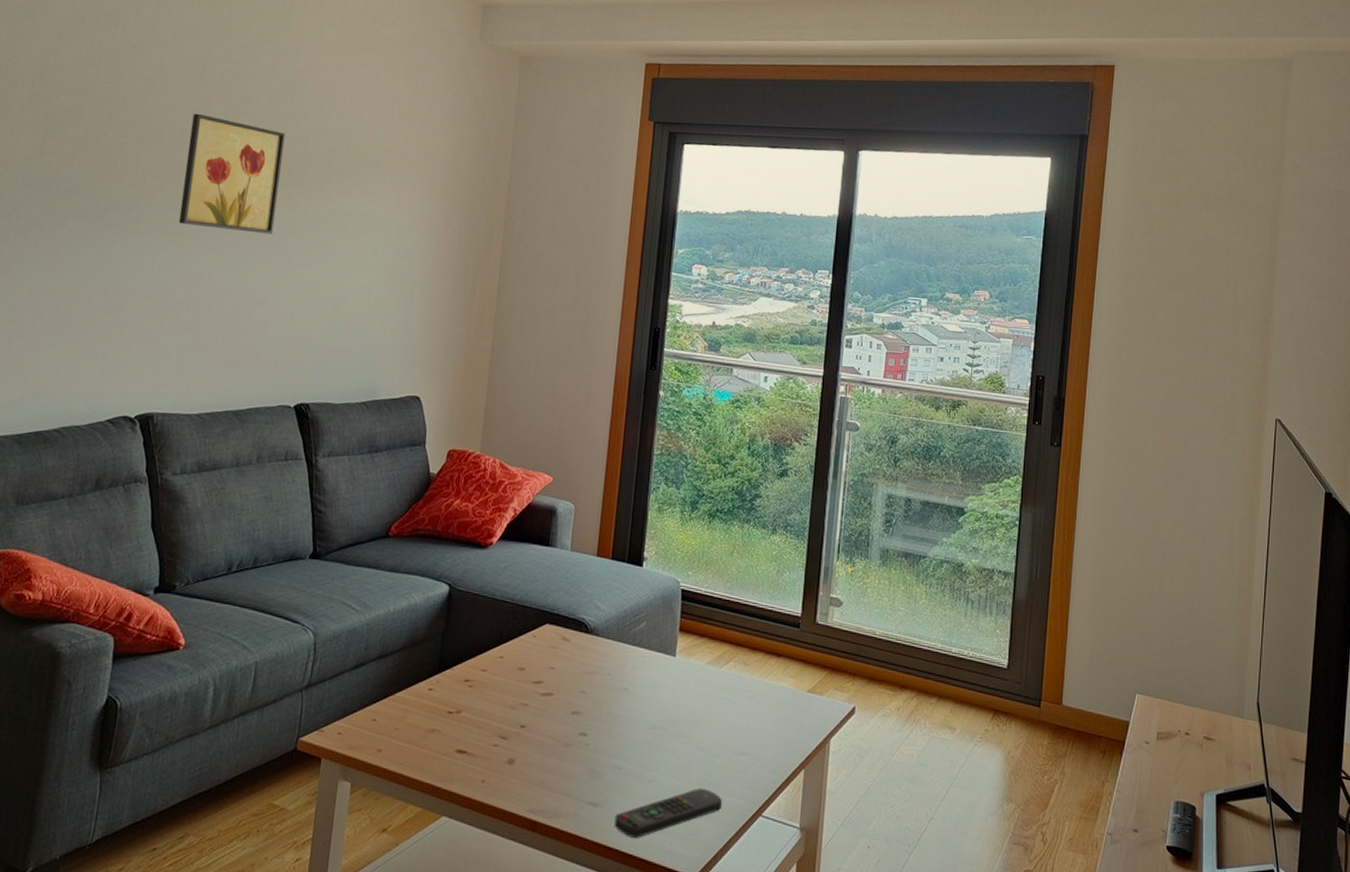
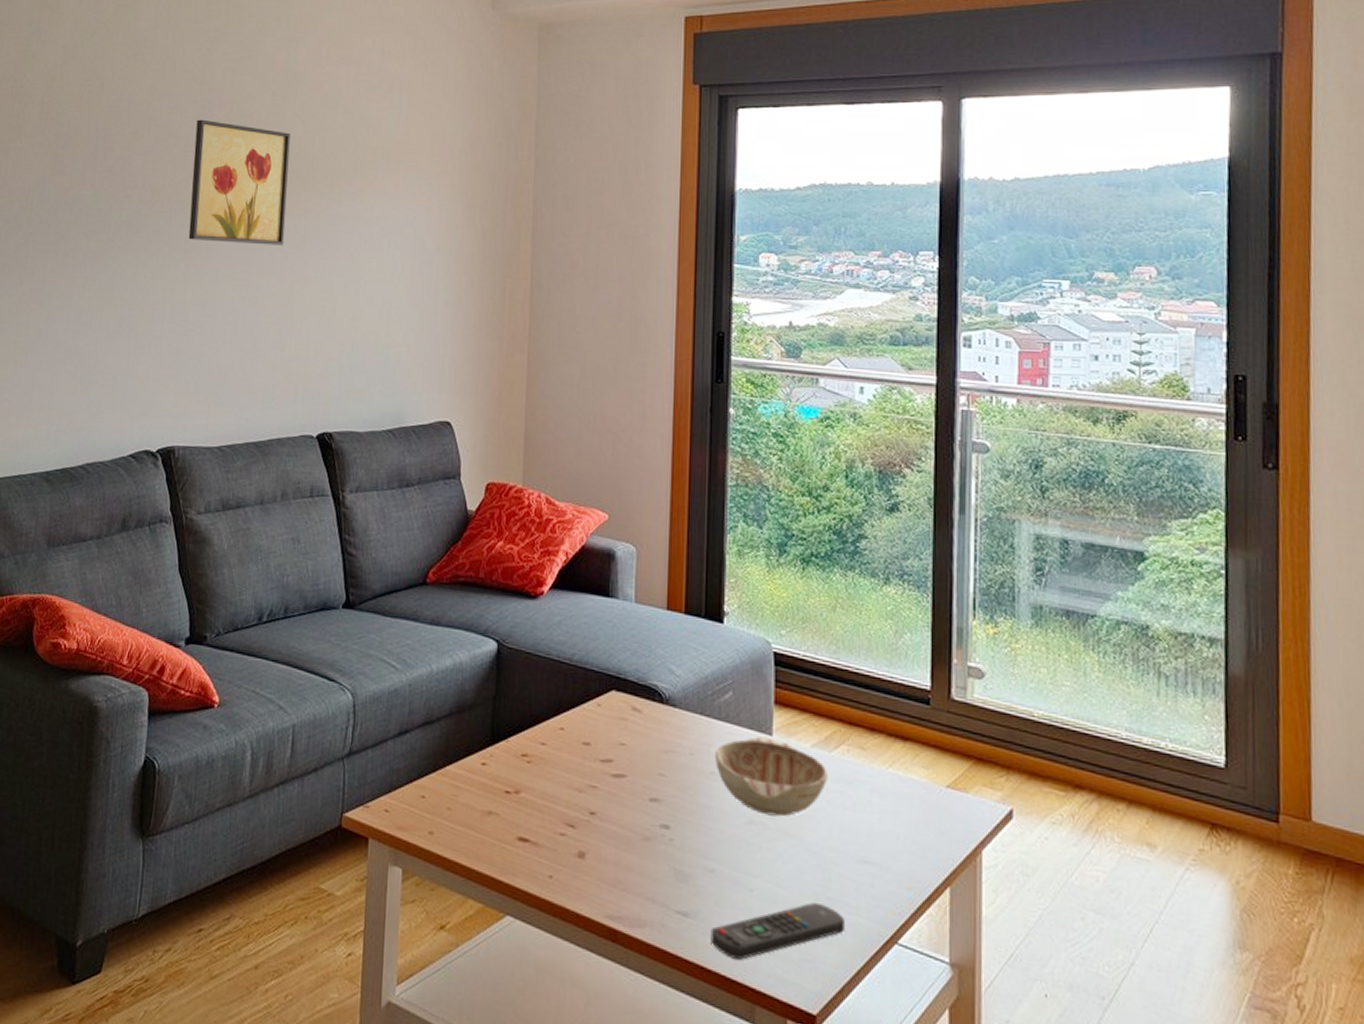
decorative bowl: none [628,657,718,721] -> present [715,736,828,817]

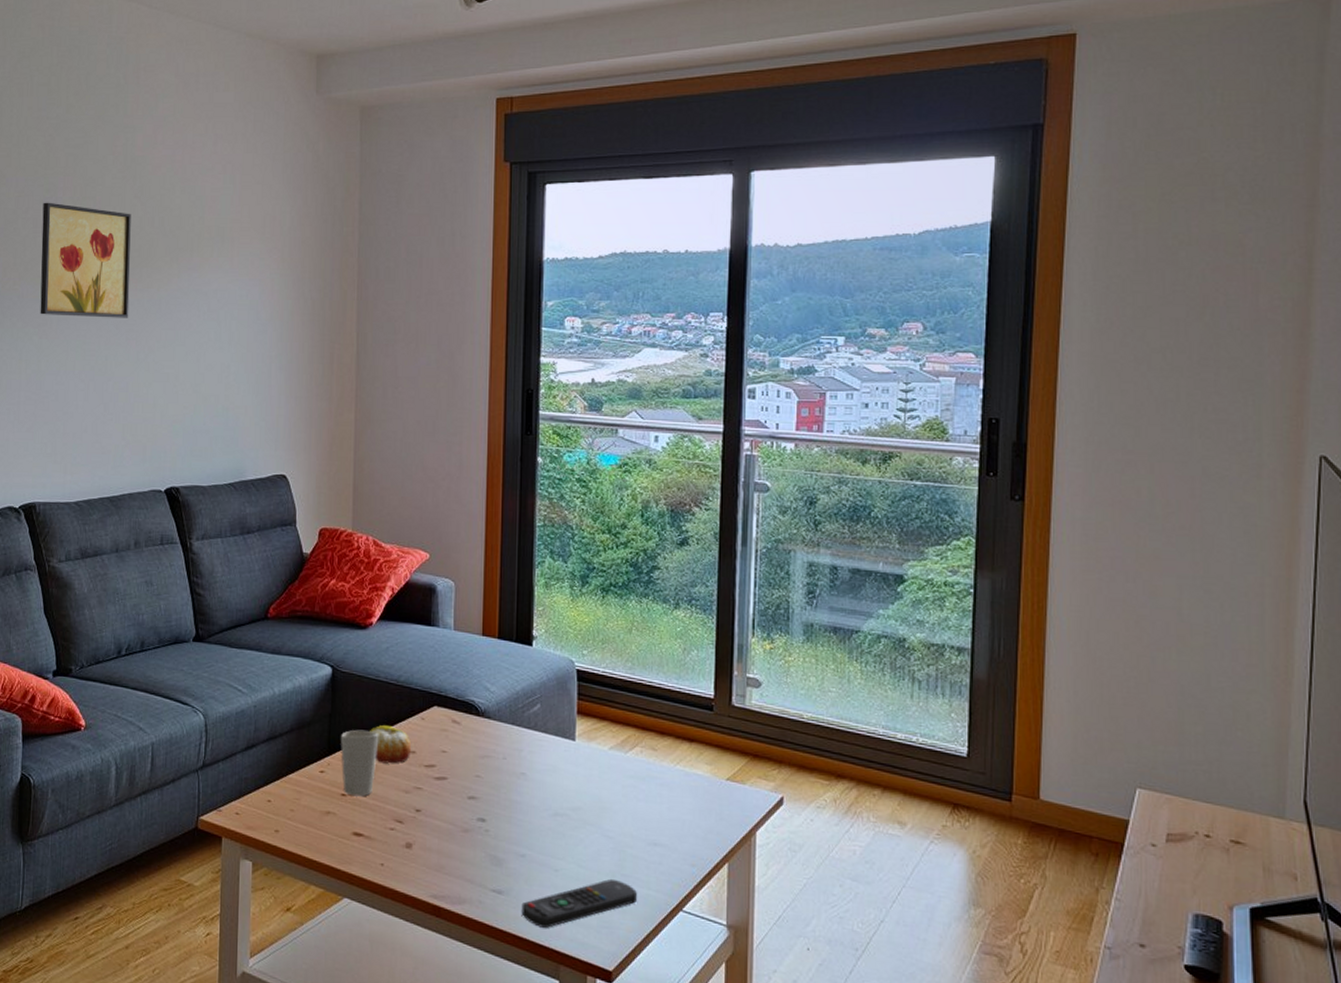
cup: none [505,715,549,795] -> present [341,729,379,797]
fruit: none [539,711,586,758] -> present [370,725,412,764]
decorative bowl: present [715,736,828,817] -> none [525,741,624,809]

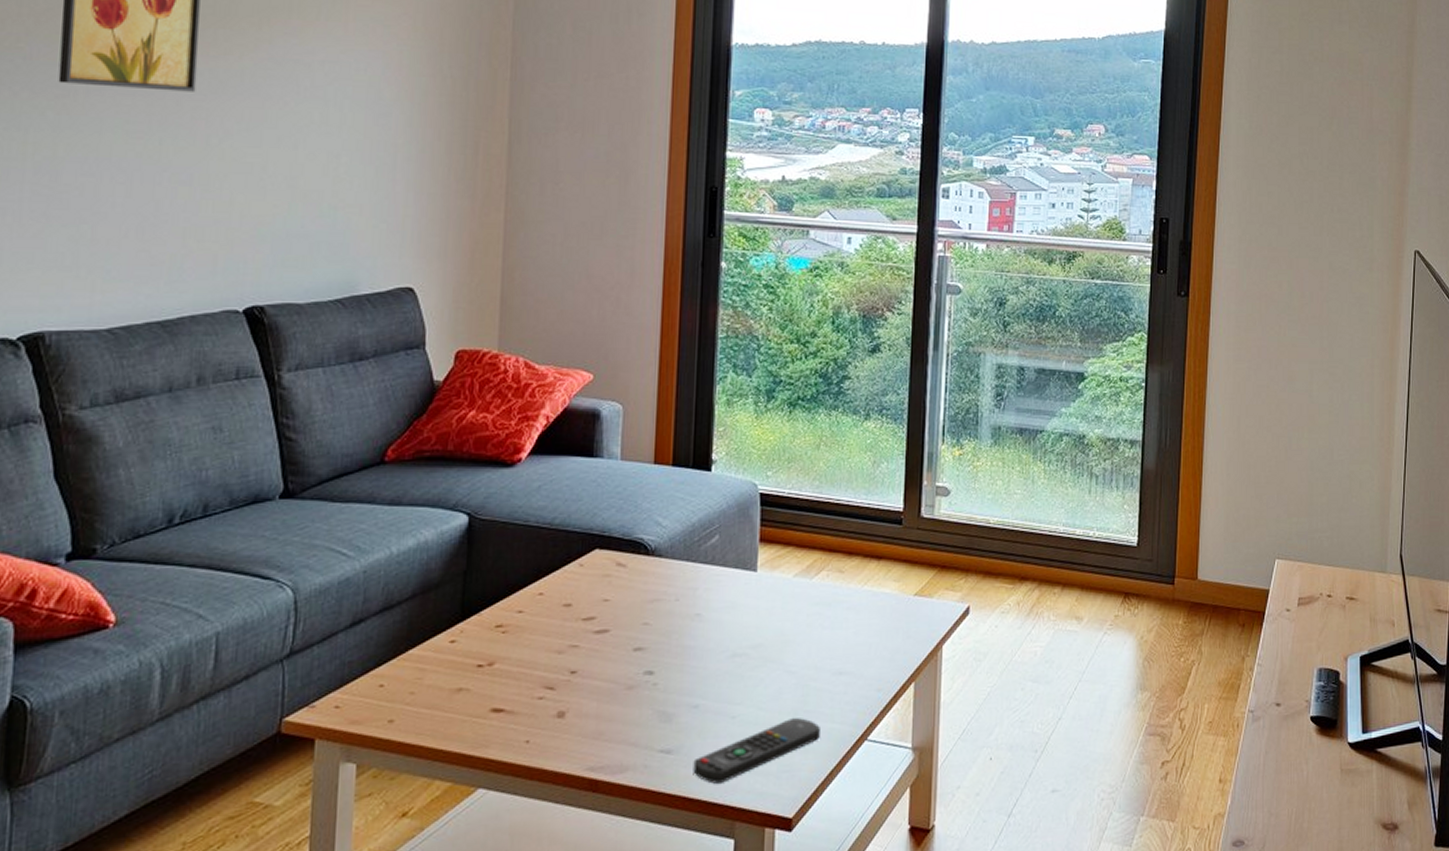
cup: present [341,729,379,797] -> none [478,585,527,666]
fruit: present [370,725,412,764] -> none [515,578,567,623]

